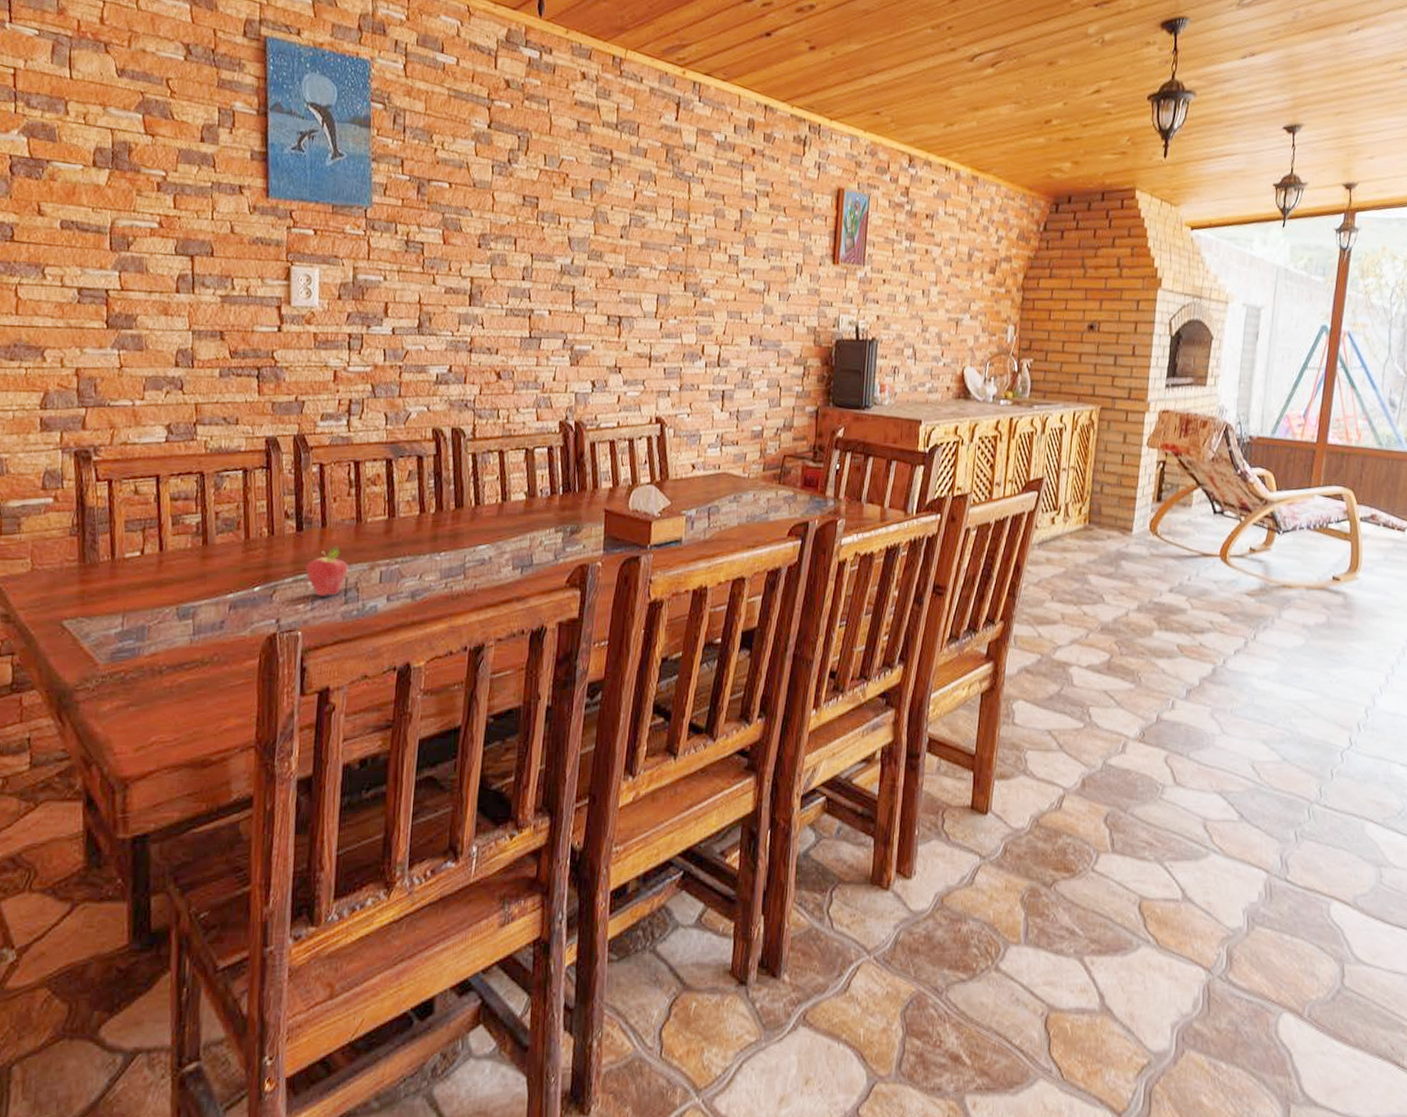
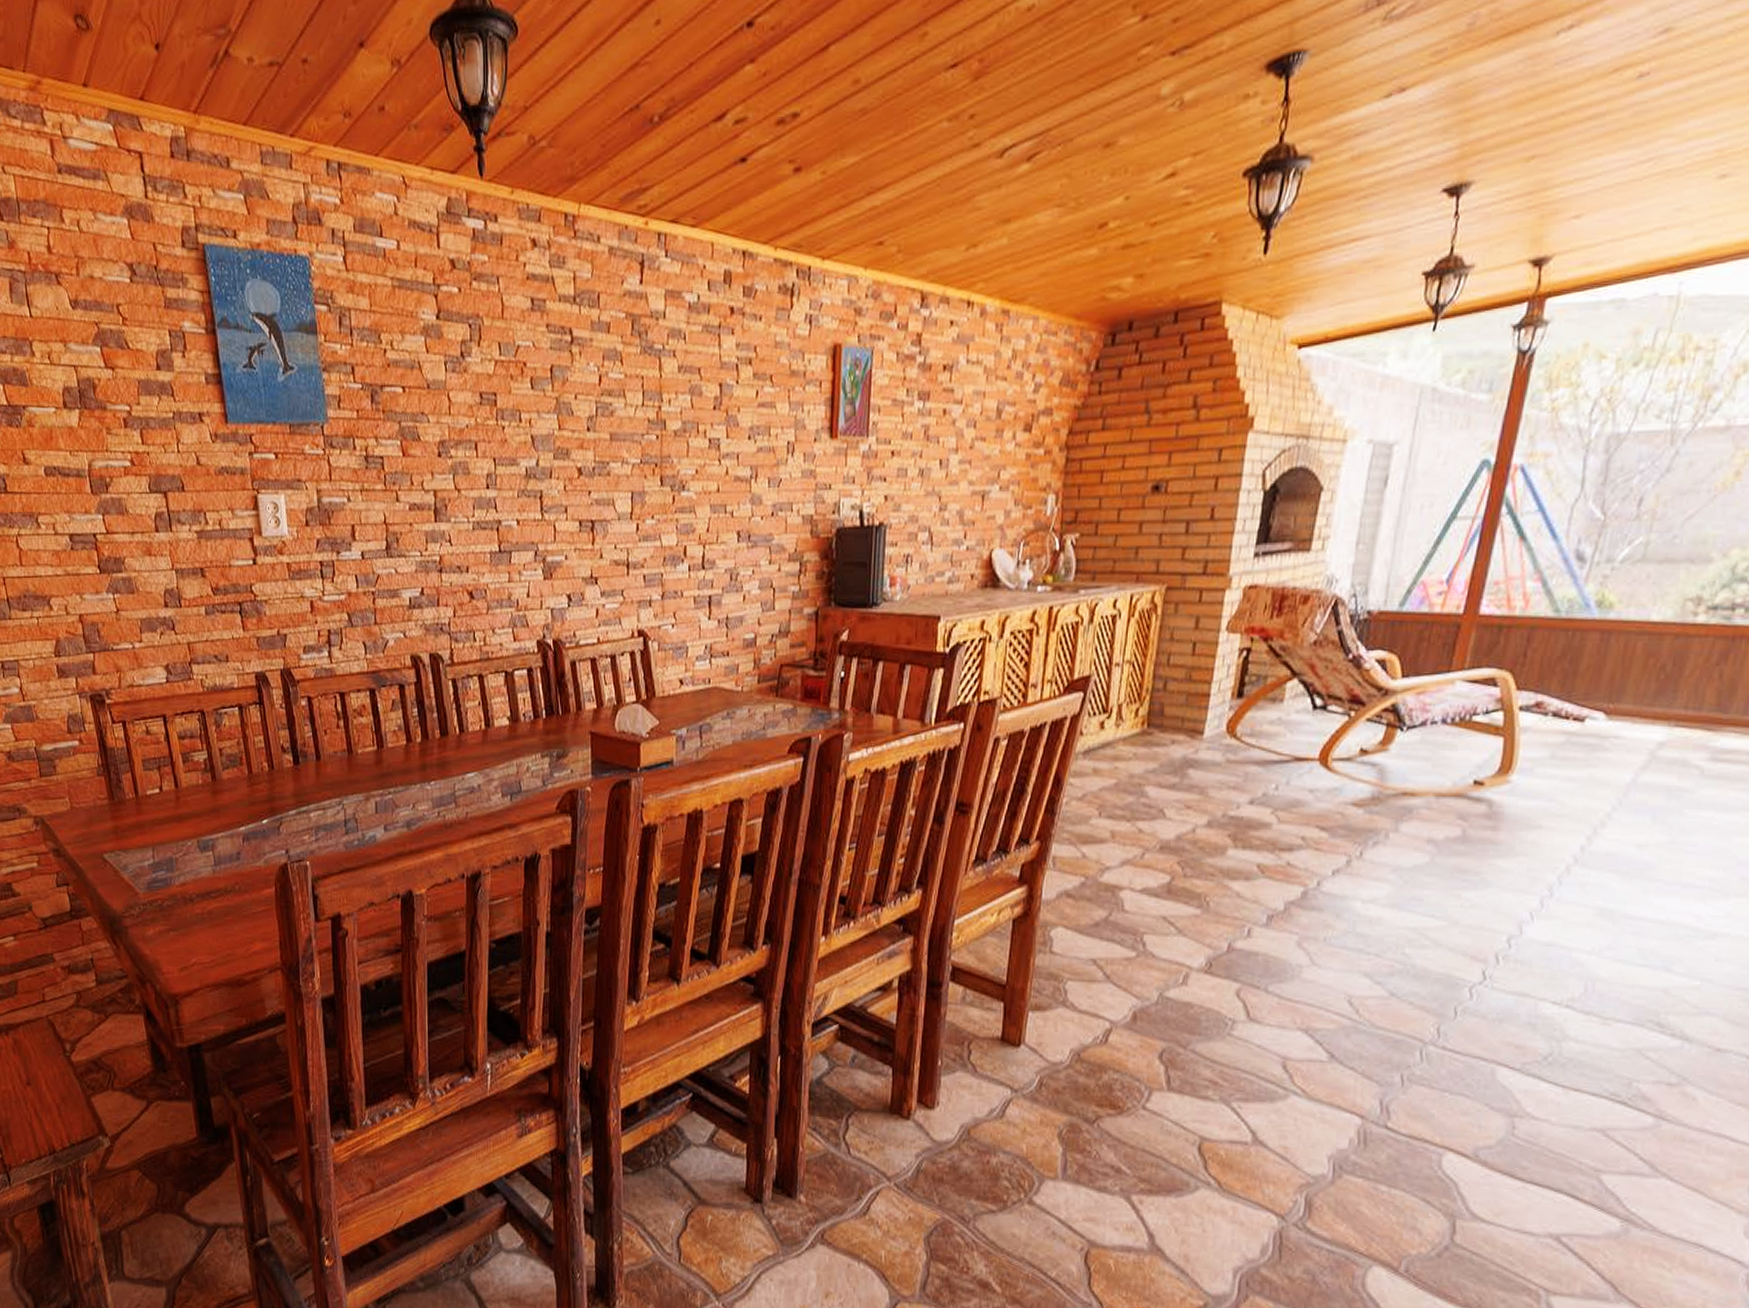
fruit: present [305,545,349,596] -> none [306,777,346,827]

